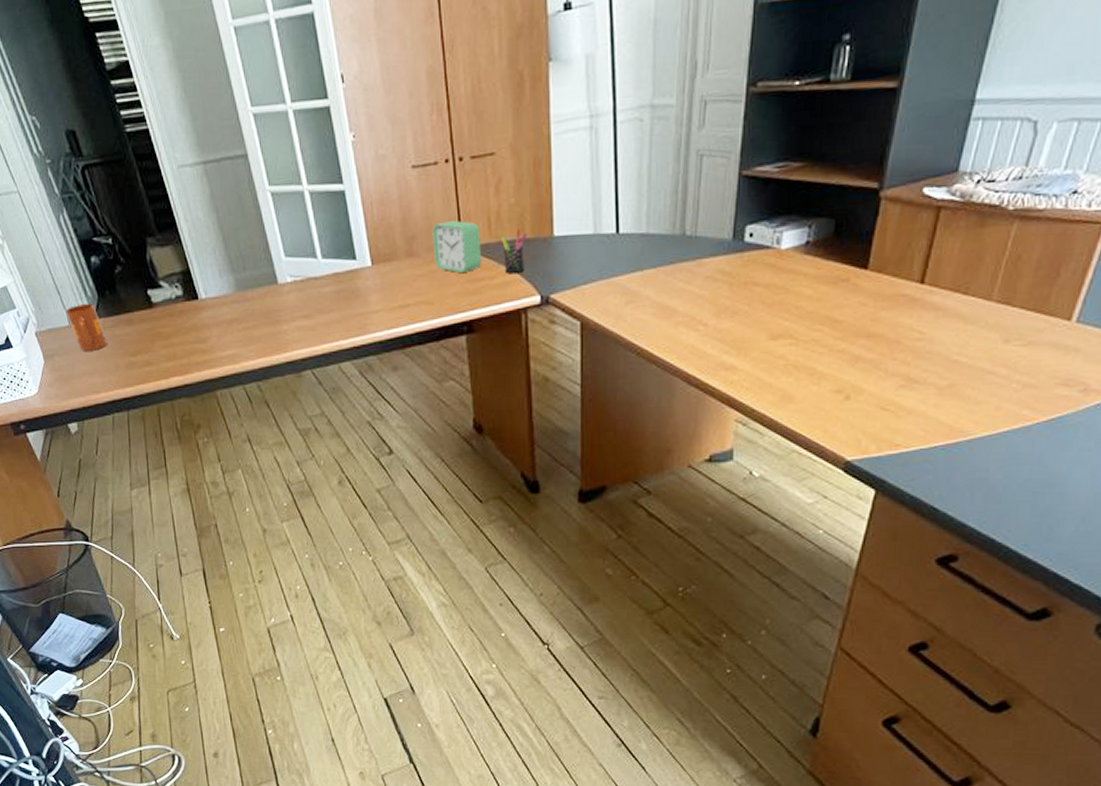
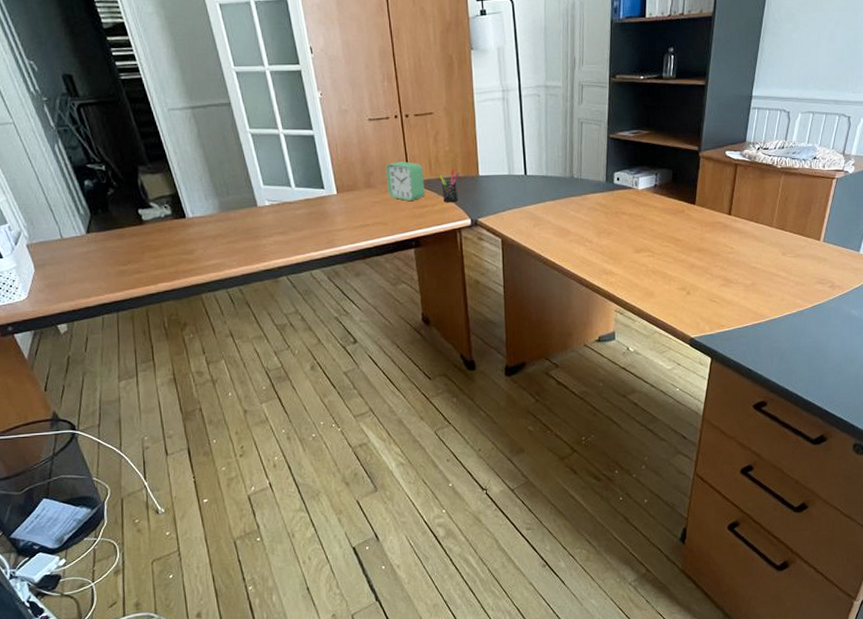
mug: present [65,303,107,351] -> none [58,220,98,261]

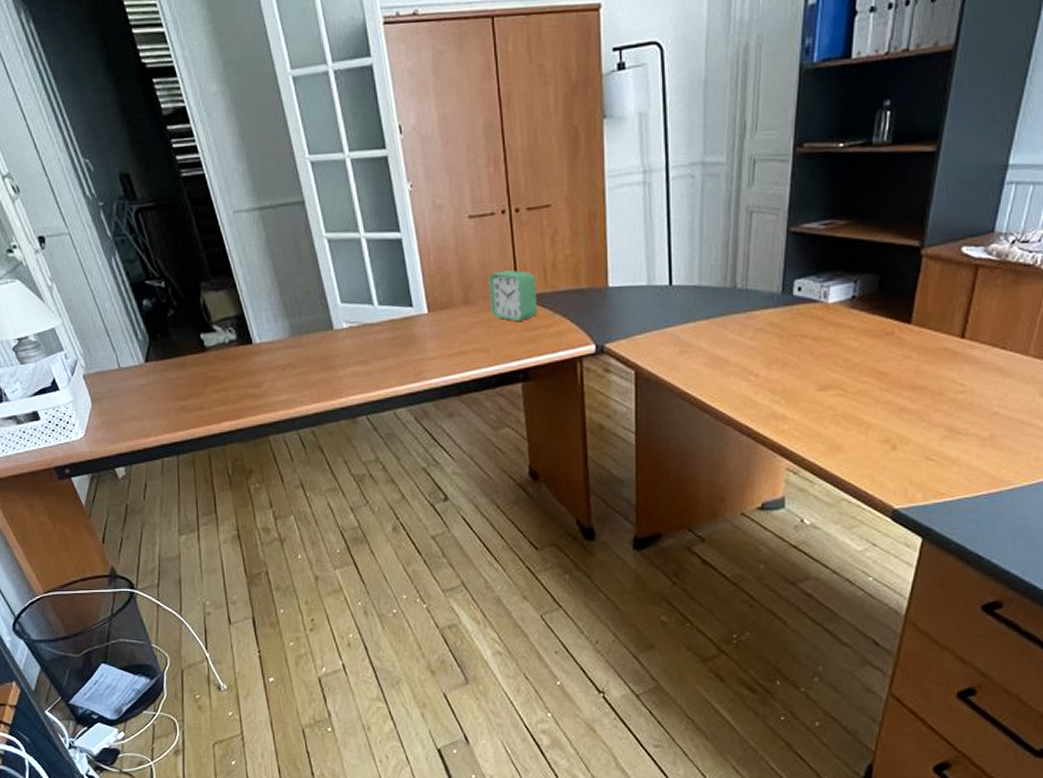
pen holder: present [440,169,460,202] -> none [558,279,583,322]

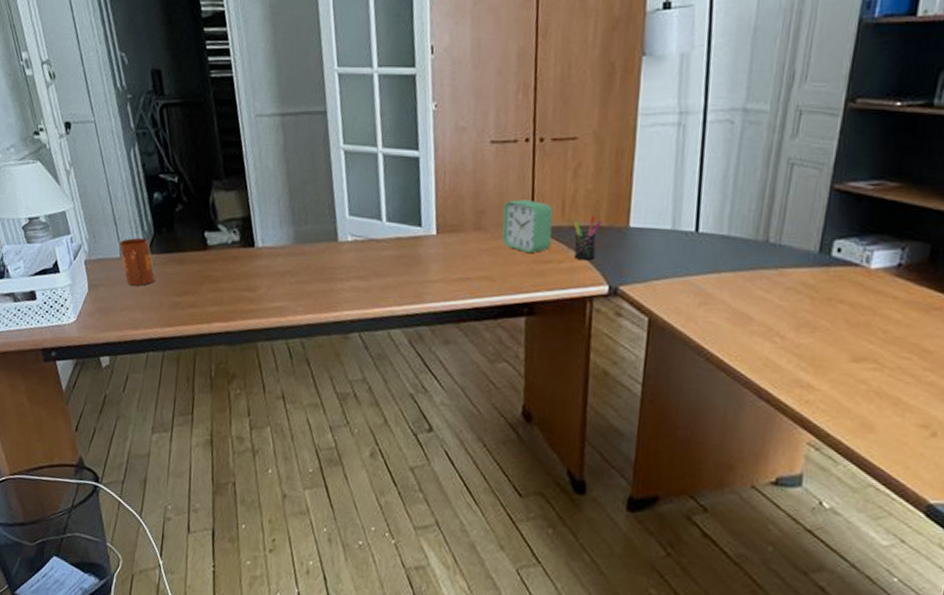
mug: none [115,346,158,395] -> present [119,237,155,286]
pen holder: none [558,279,583,322] -> present [574,215,603,260]

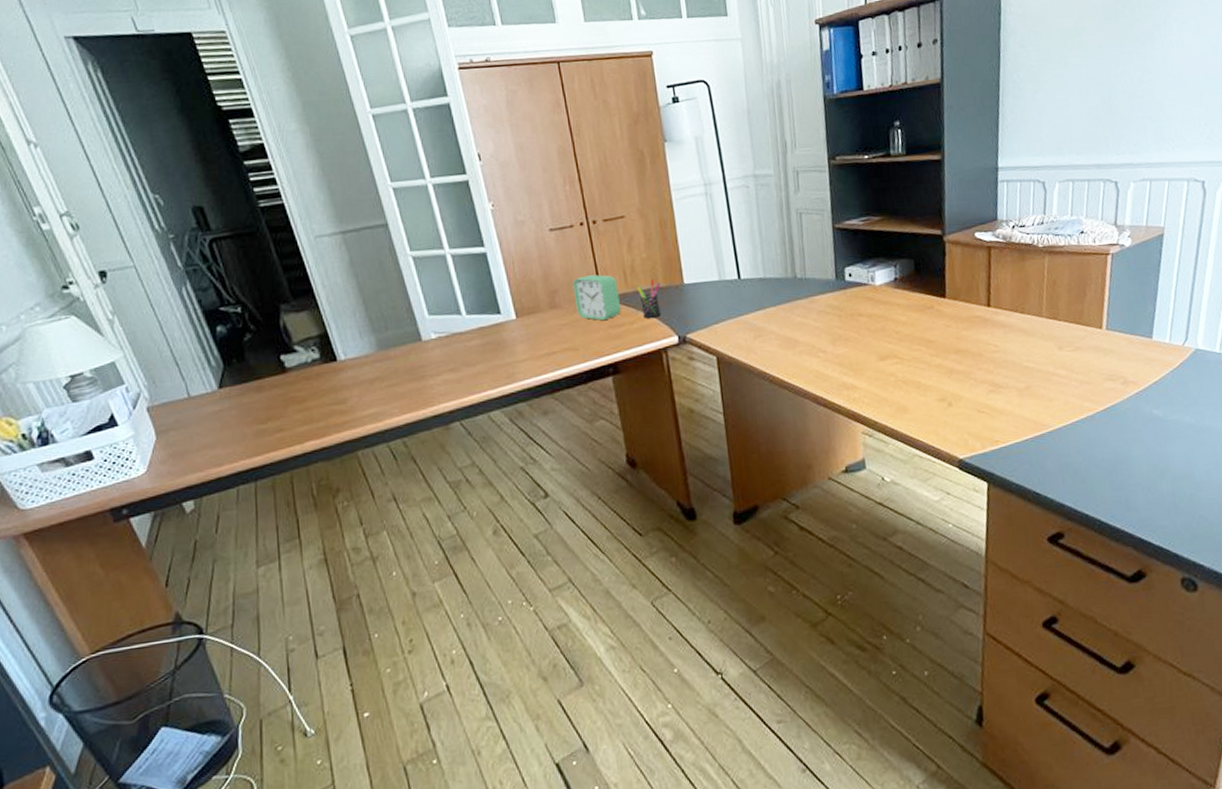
mug: present [119,237,155,286] -> none [184,372,233,423]

